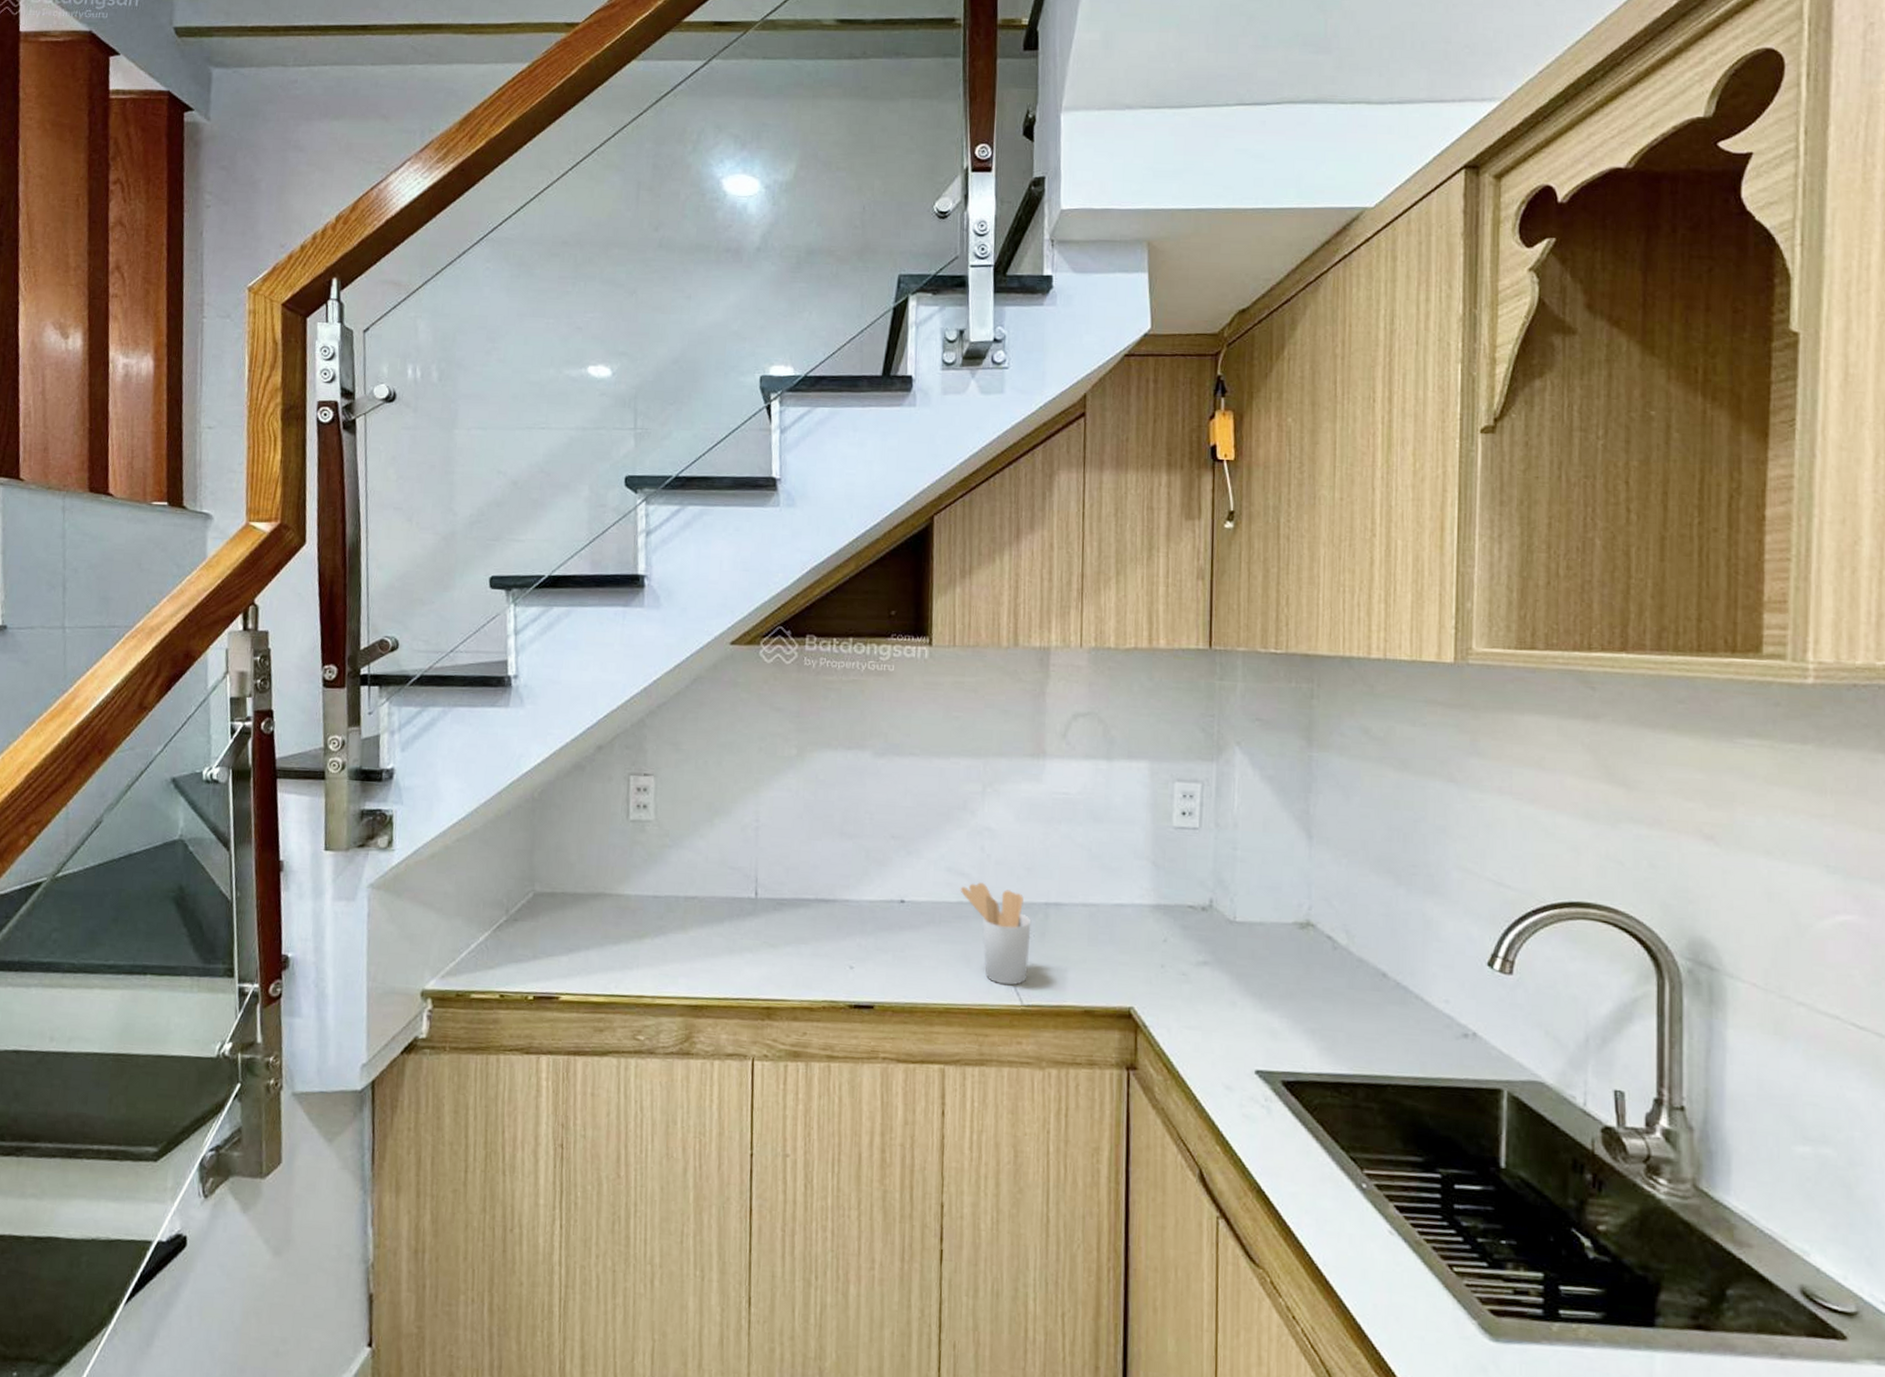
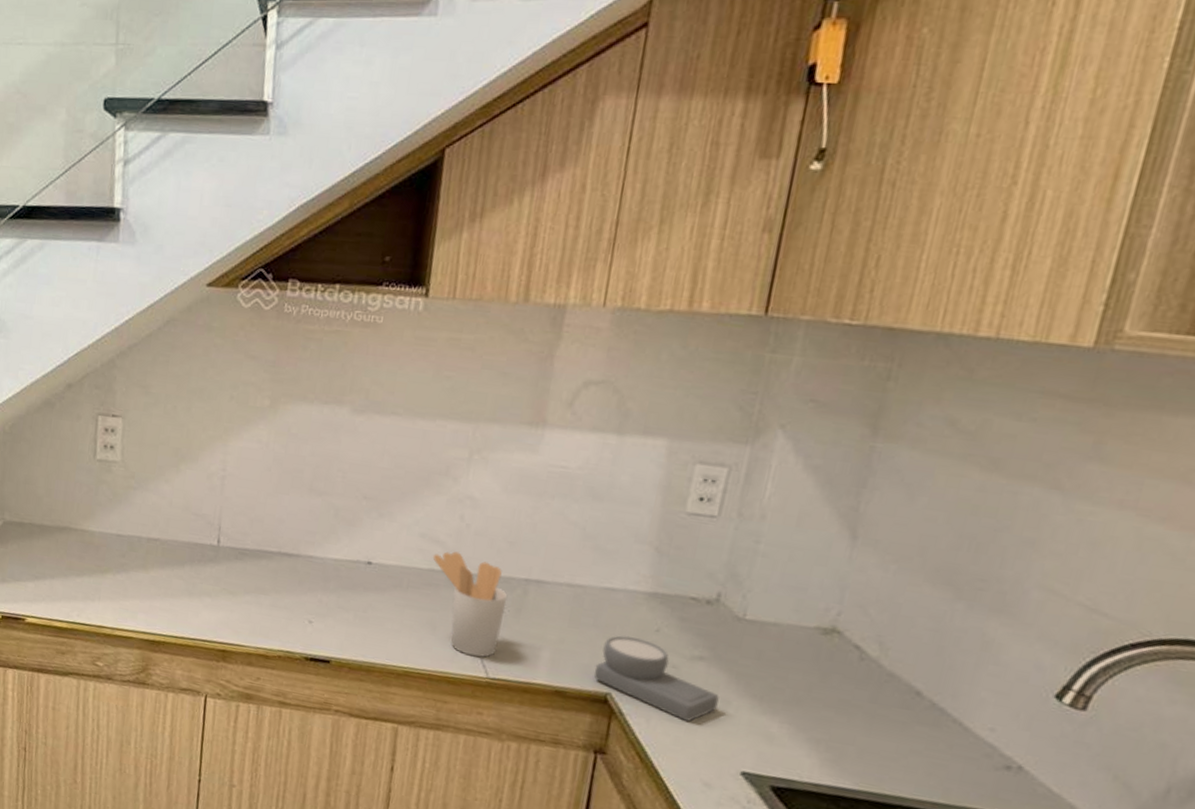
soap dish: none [1116,948,1227,1026] -> present [594,635,719,721]

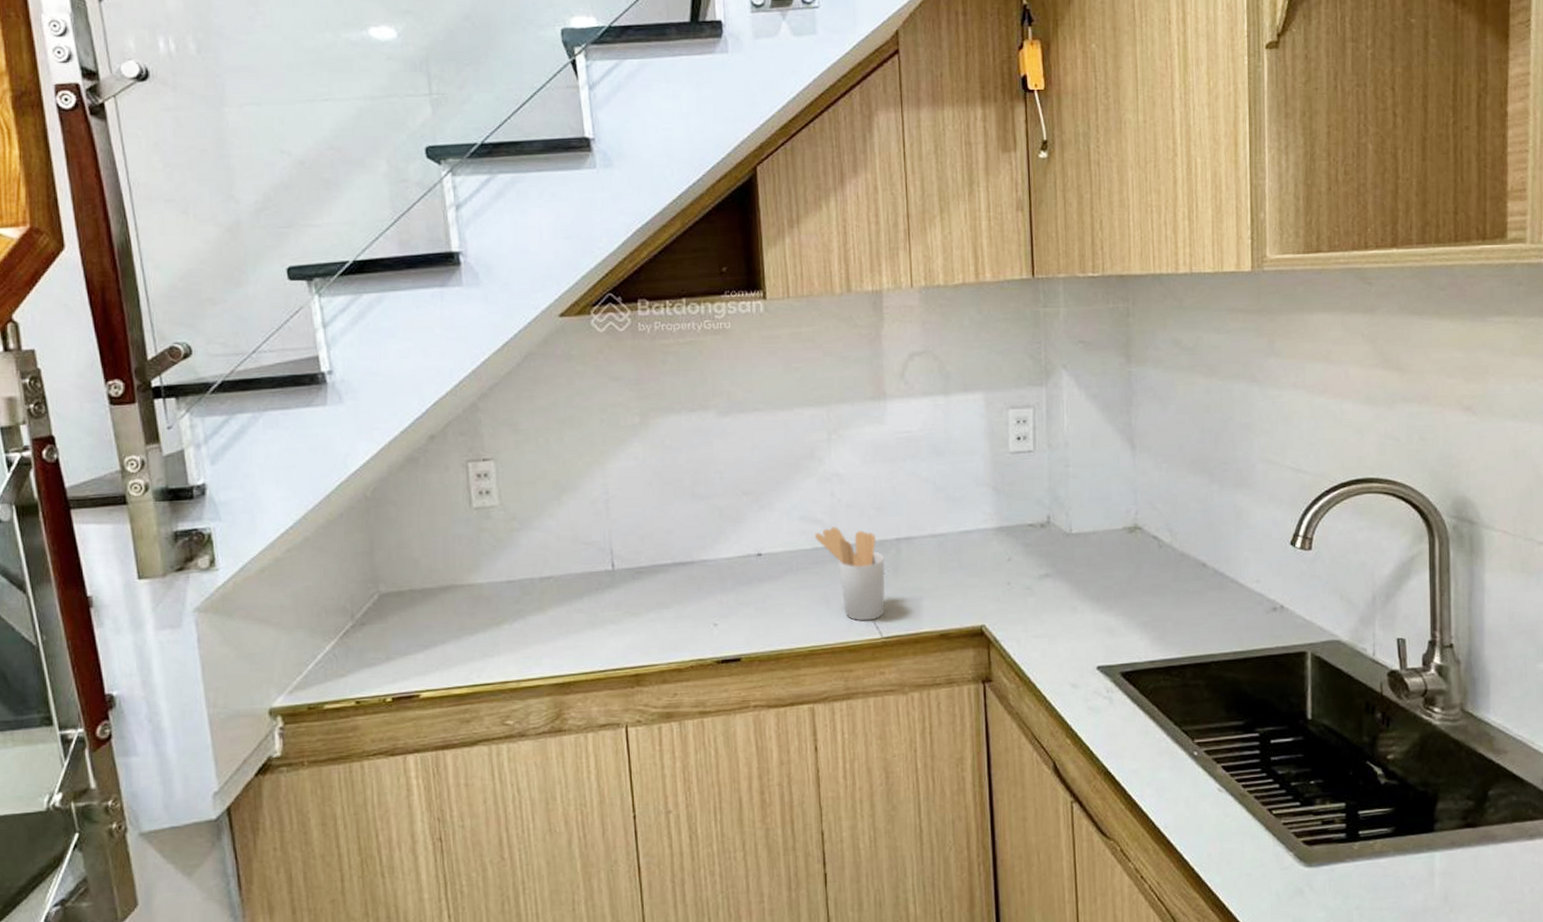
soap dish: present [594,635,719,721] -> none [968,569,1069,634]

